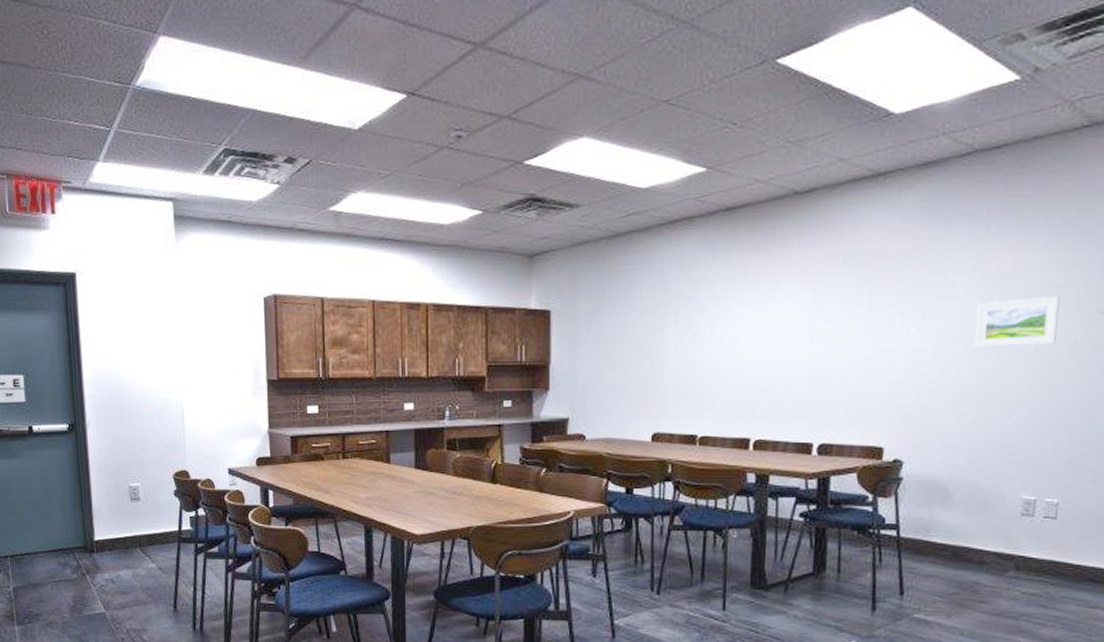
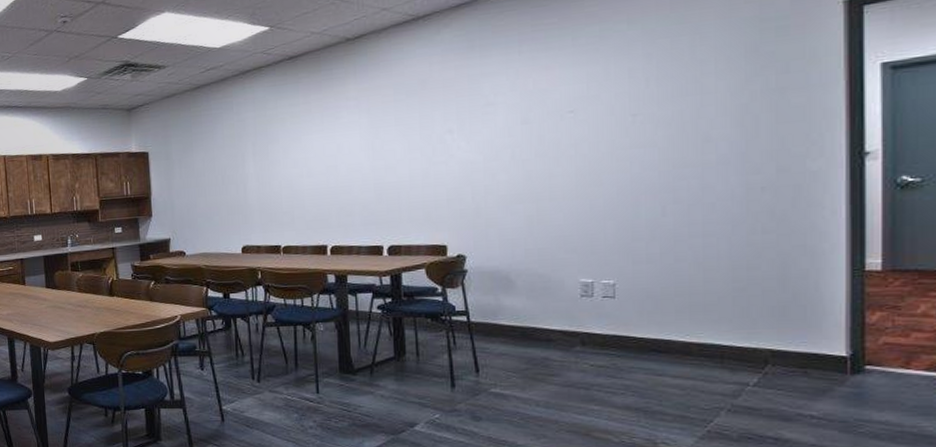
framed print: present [974,296,1060,348] -> none [519,105,595,155]

